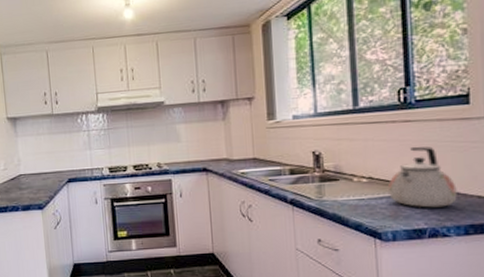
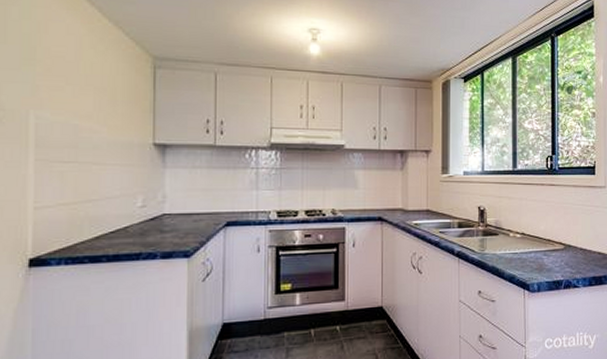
kettle: present [388,146,457,208] -> none [536,207,585,262]

